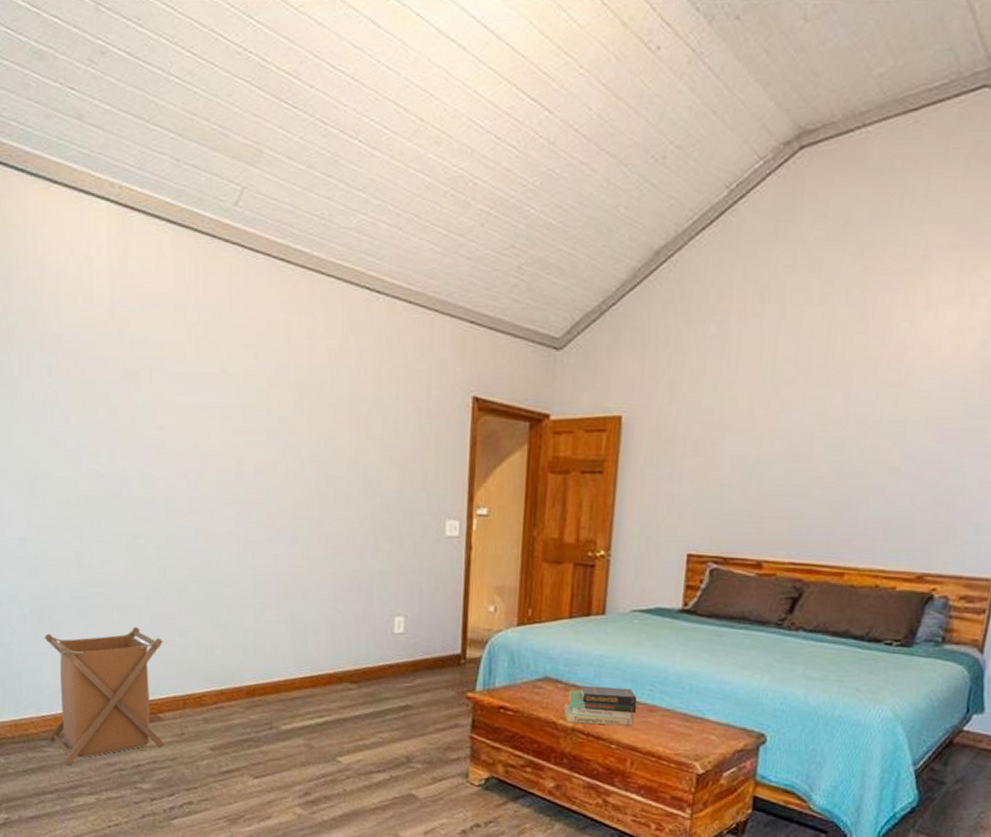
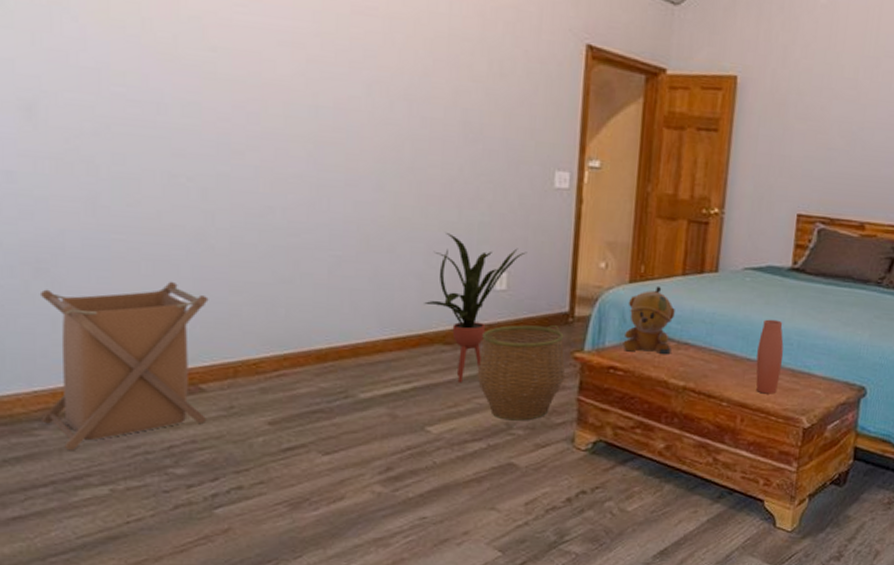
house plant: none [333,581,422,719] -> present [424,233,528,384]
basket: none [379,665,459,756] -> present [477,325,566,421]
stuffed bear: none [512,628,562,696] -> present [622,286,675,354]
books: present [563,685,637,728] -> none [675,343,748,385]
vase: none [645,662,675,739] -> present [755,319,784,394]

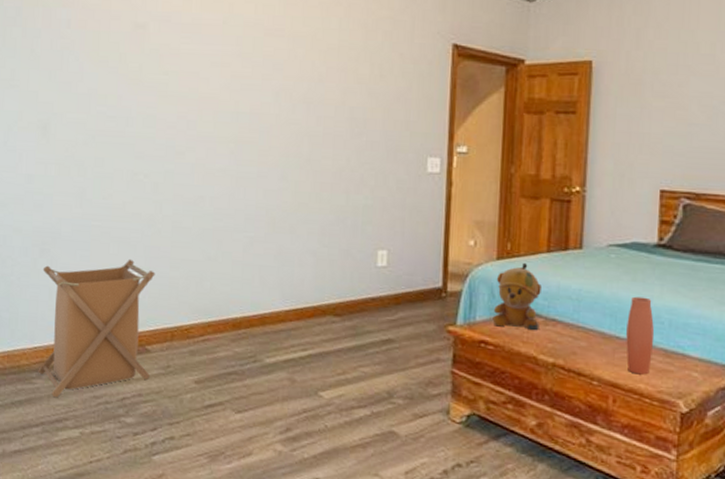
house plant: present [424,233,528,384] -> none [318,216,405,353]
basket: present [477,325,566,421] -> none [362,299,440,391]

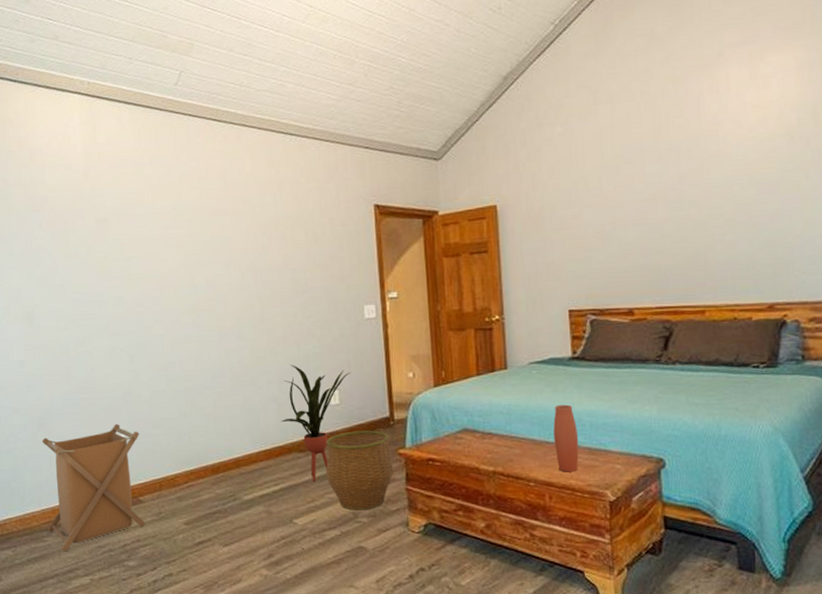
house plant: none [318,216,405,353] -> present [281,365,352,483]
basket: none [362,299,440,391] -> present [325,429,394,511]
stuffed bear: present [492,262,541,330] -> none [435,386,478,445]

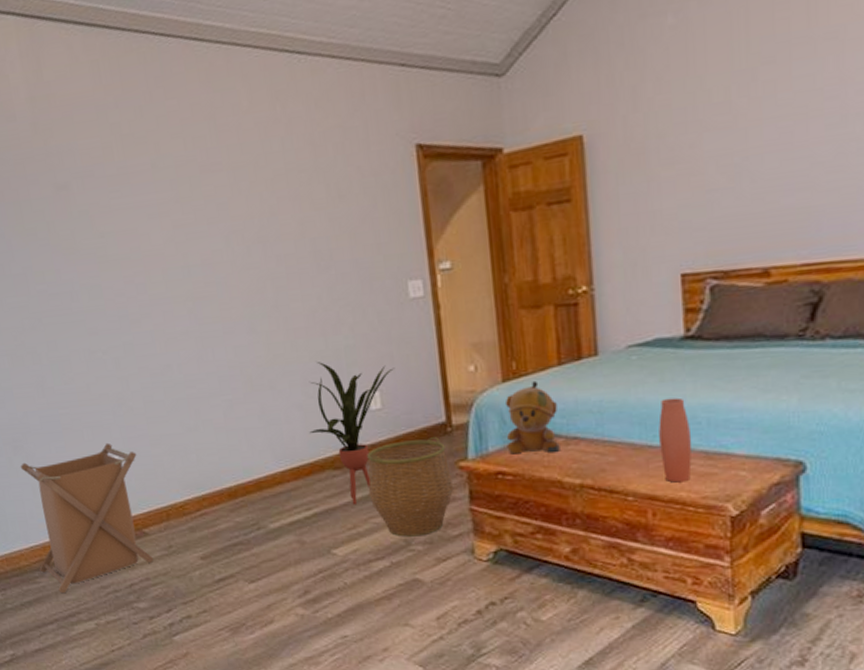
stuffed bear: none [435,386,478,445] -> present [504,380,560,455]

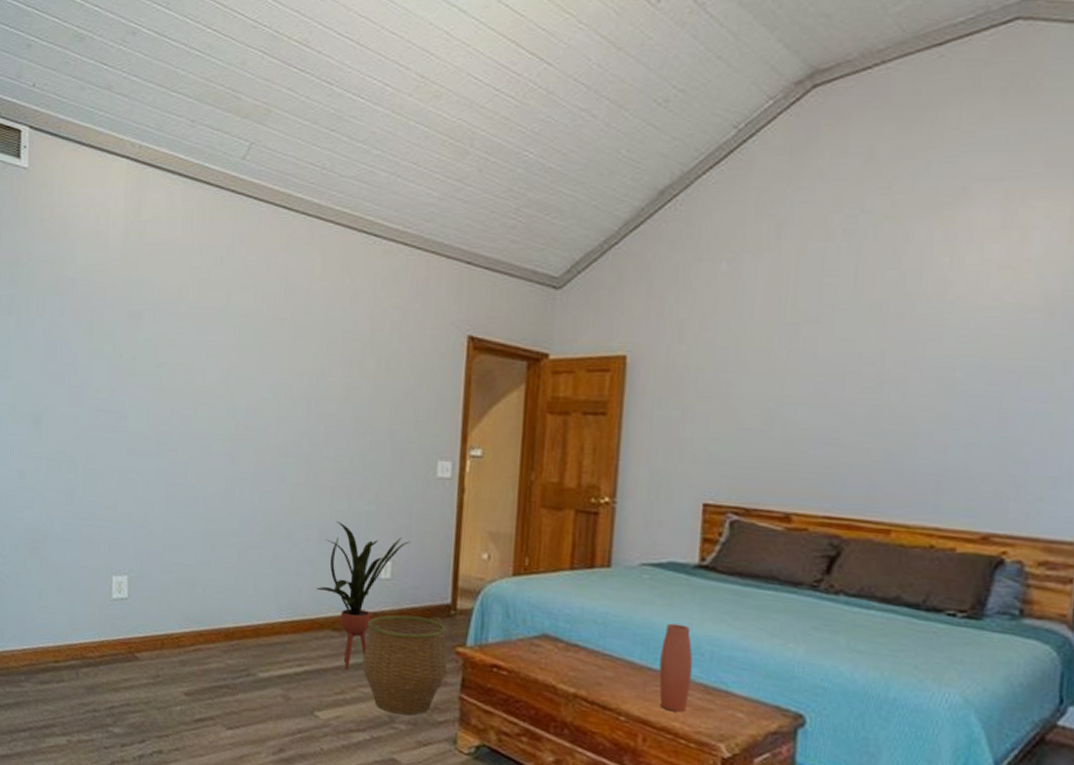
laundry basket: present [20,442,154,594] -> none [26,561,146,703]
stuffed bear: present [504,380,560,455] -> none [506,580,563,656]

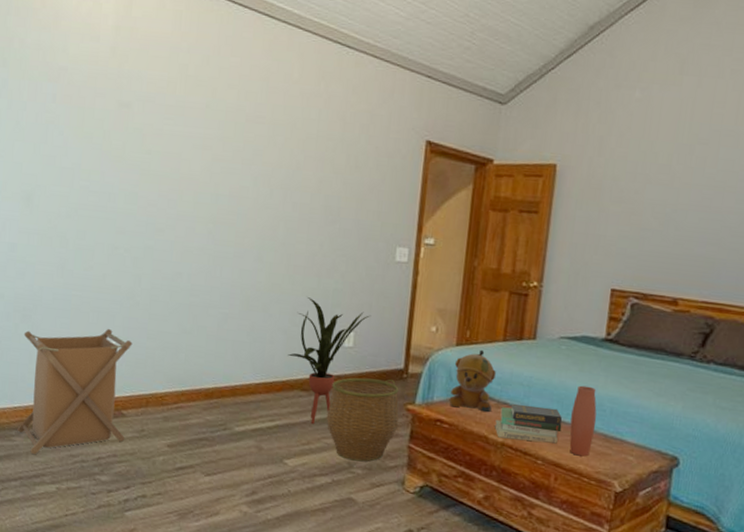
laundry basket: none [26,561,146,703] -> present [17,328,133,455]
stuffed bear: none [506,580,563,656] -> present [449,349,496,412]
books: none [564,645,649,697] -> present [495,403,562,445]

